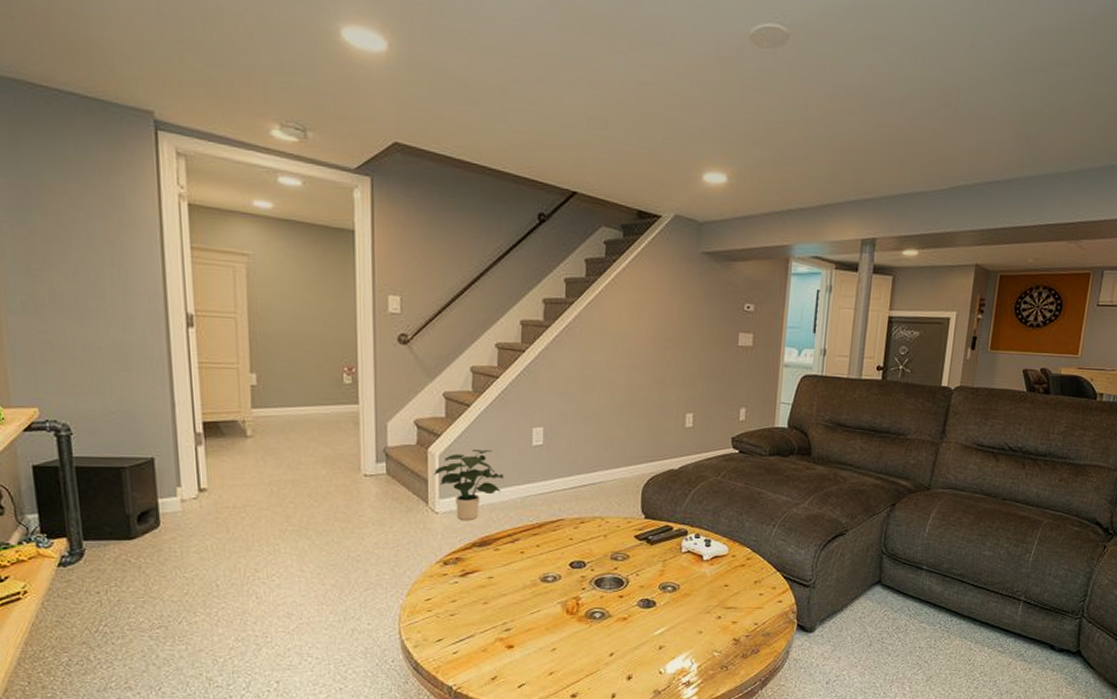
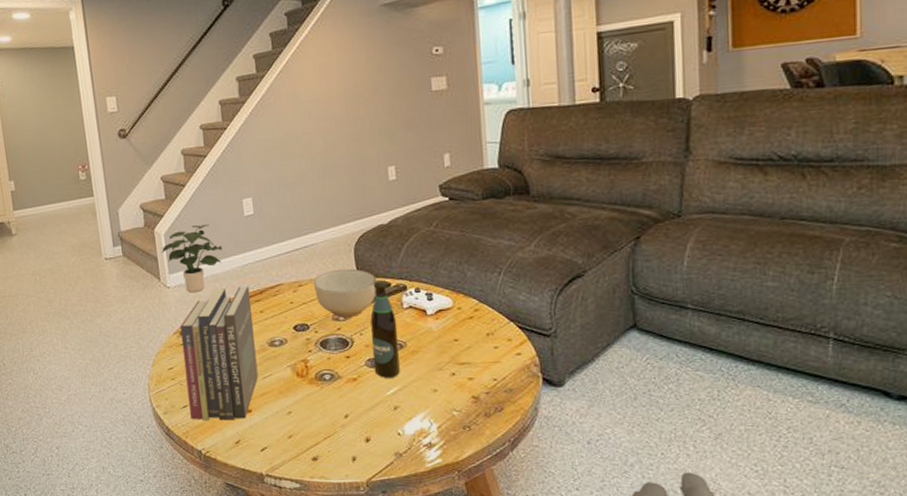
books: none [444,518,528,656] -> present [180,286,259,421]
bowl: none [595,509,660,557] -> present [312,268,377,317]
bottle: none [645,523,674,618] -> present [370,279,400,378]

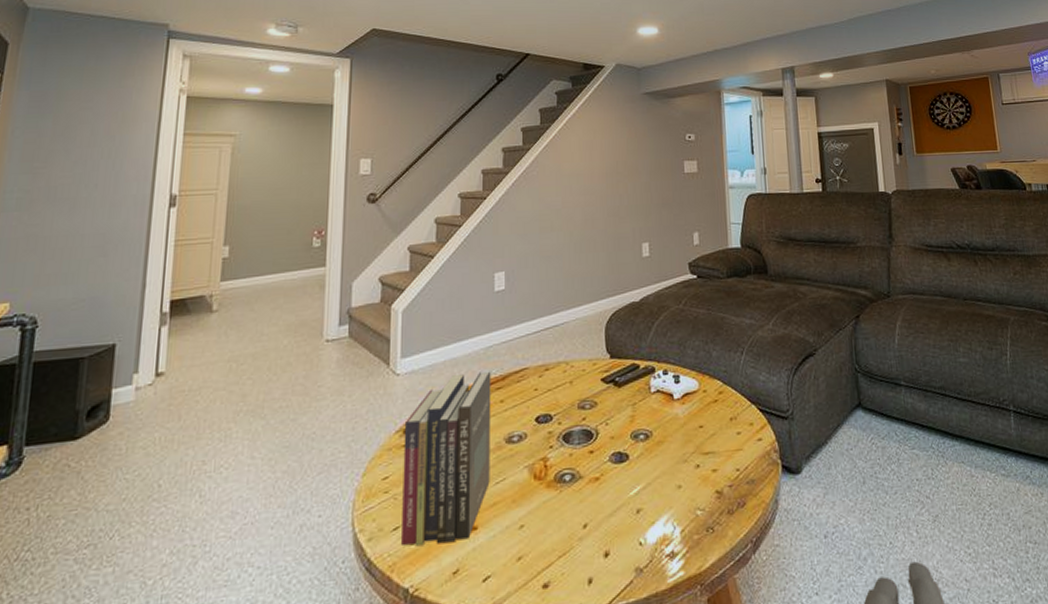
potted plant: present [162,225,223,293] -> none [397,301,467,381]
bowl: present [312,268,377,317] -> none [560,349,626,405]
bottle: present [370,279,400,378] -> none [617,361,646,475]

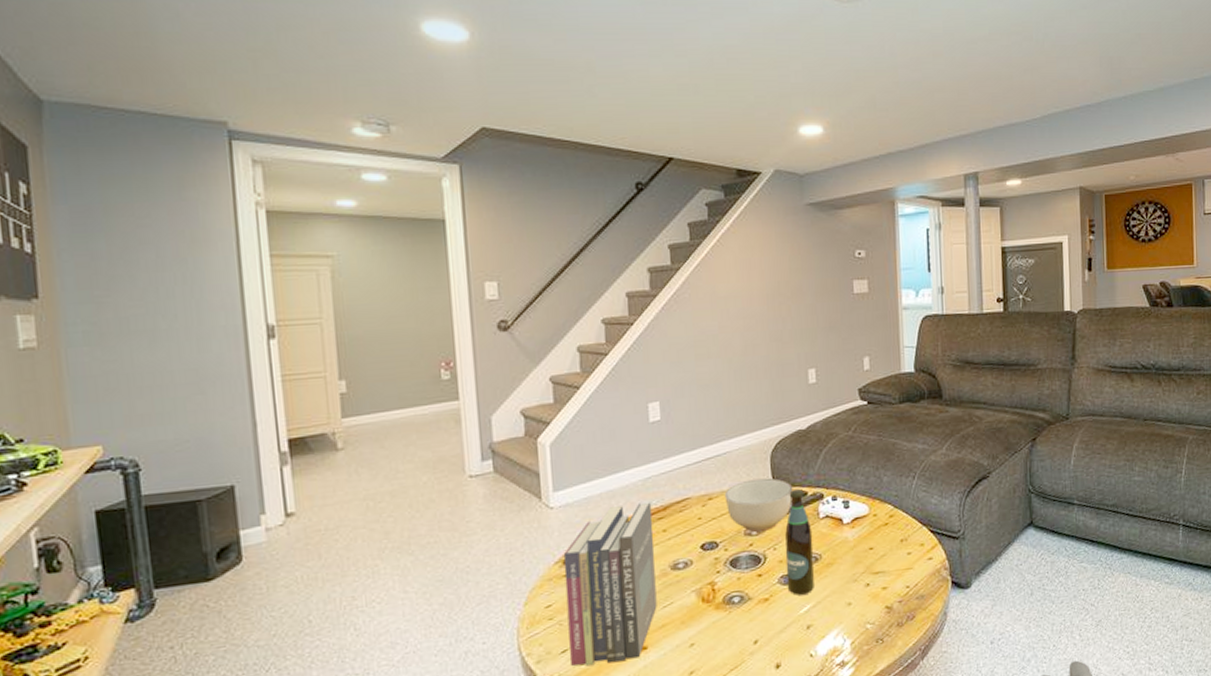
bowl: none [560,349,626,405] -> present [724,478,793,532]
bottle: none [617,361,646,475] -> present [785,488,815,595]

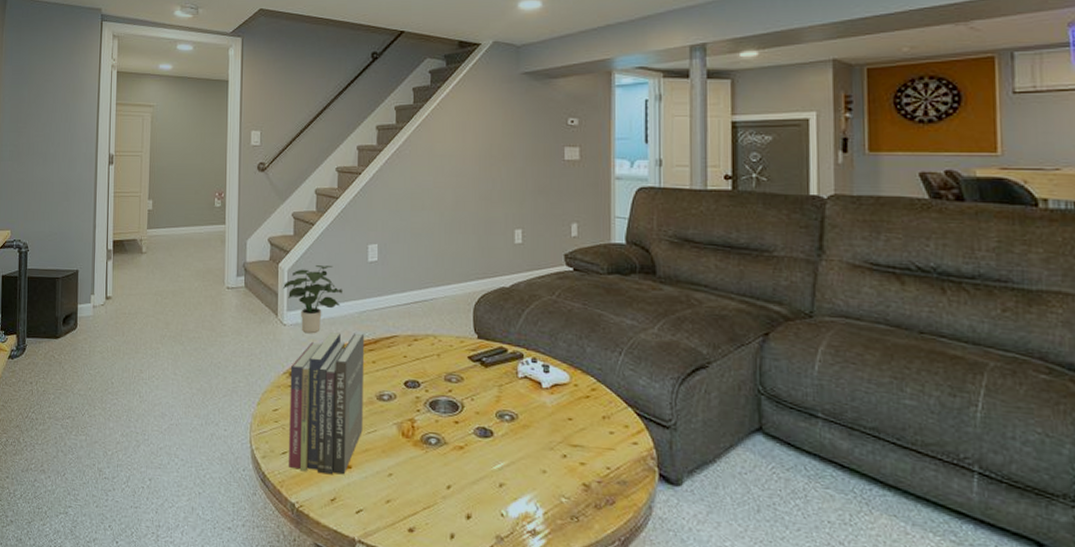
potted plant: none [546,433,622,514] -> present [283,265,343,334]
bowl: present [724,478,793,532] -> none [429,328,494,380]
bottle: present [785,488,815,595] -> none [482,344,510,451]

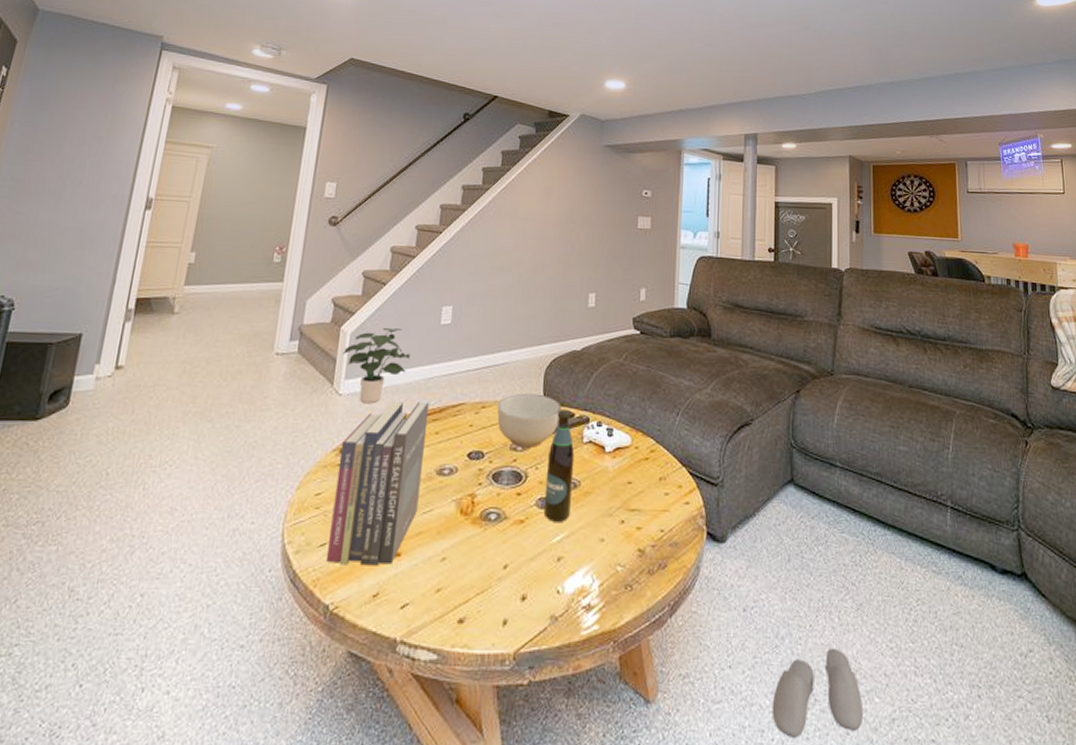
bowl: none [429,328,494,380] -> present [497,393,562,448]
bottle: none [482,344,510,451] -> present [543,408,575,522]

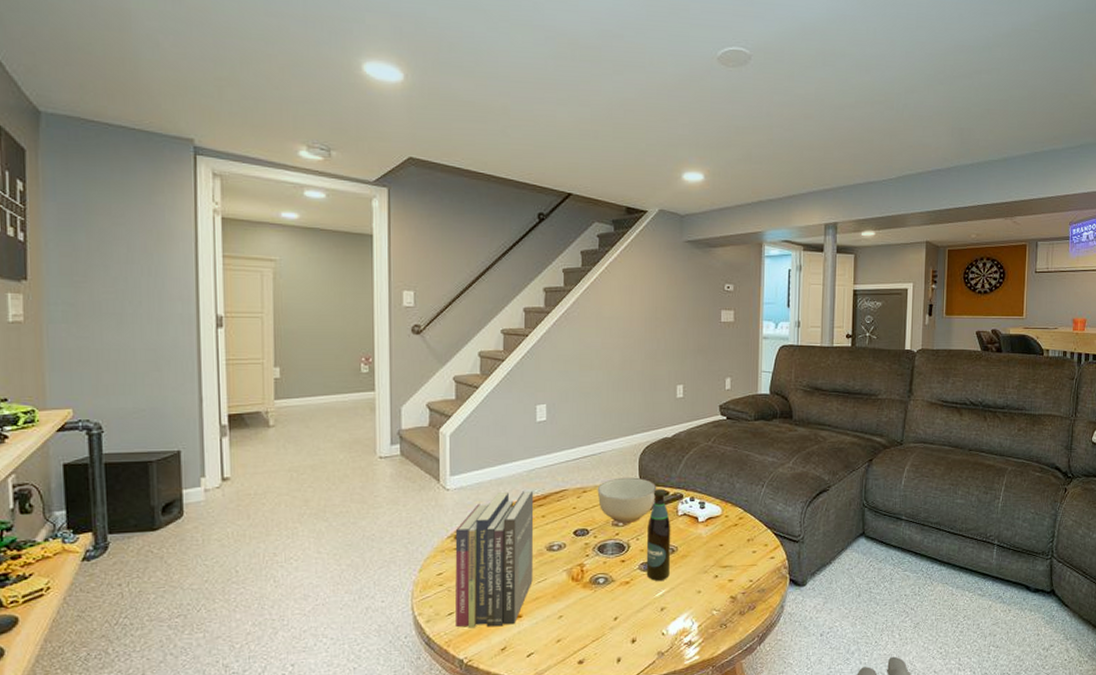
potted plant: present [343,328,411,404] -> none [445,428,511,496]

